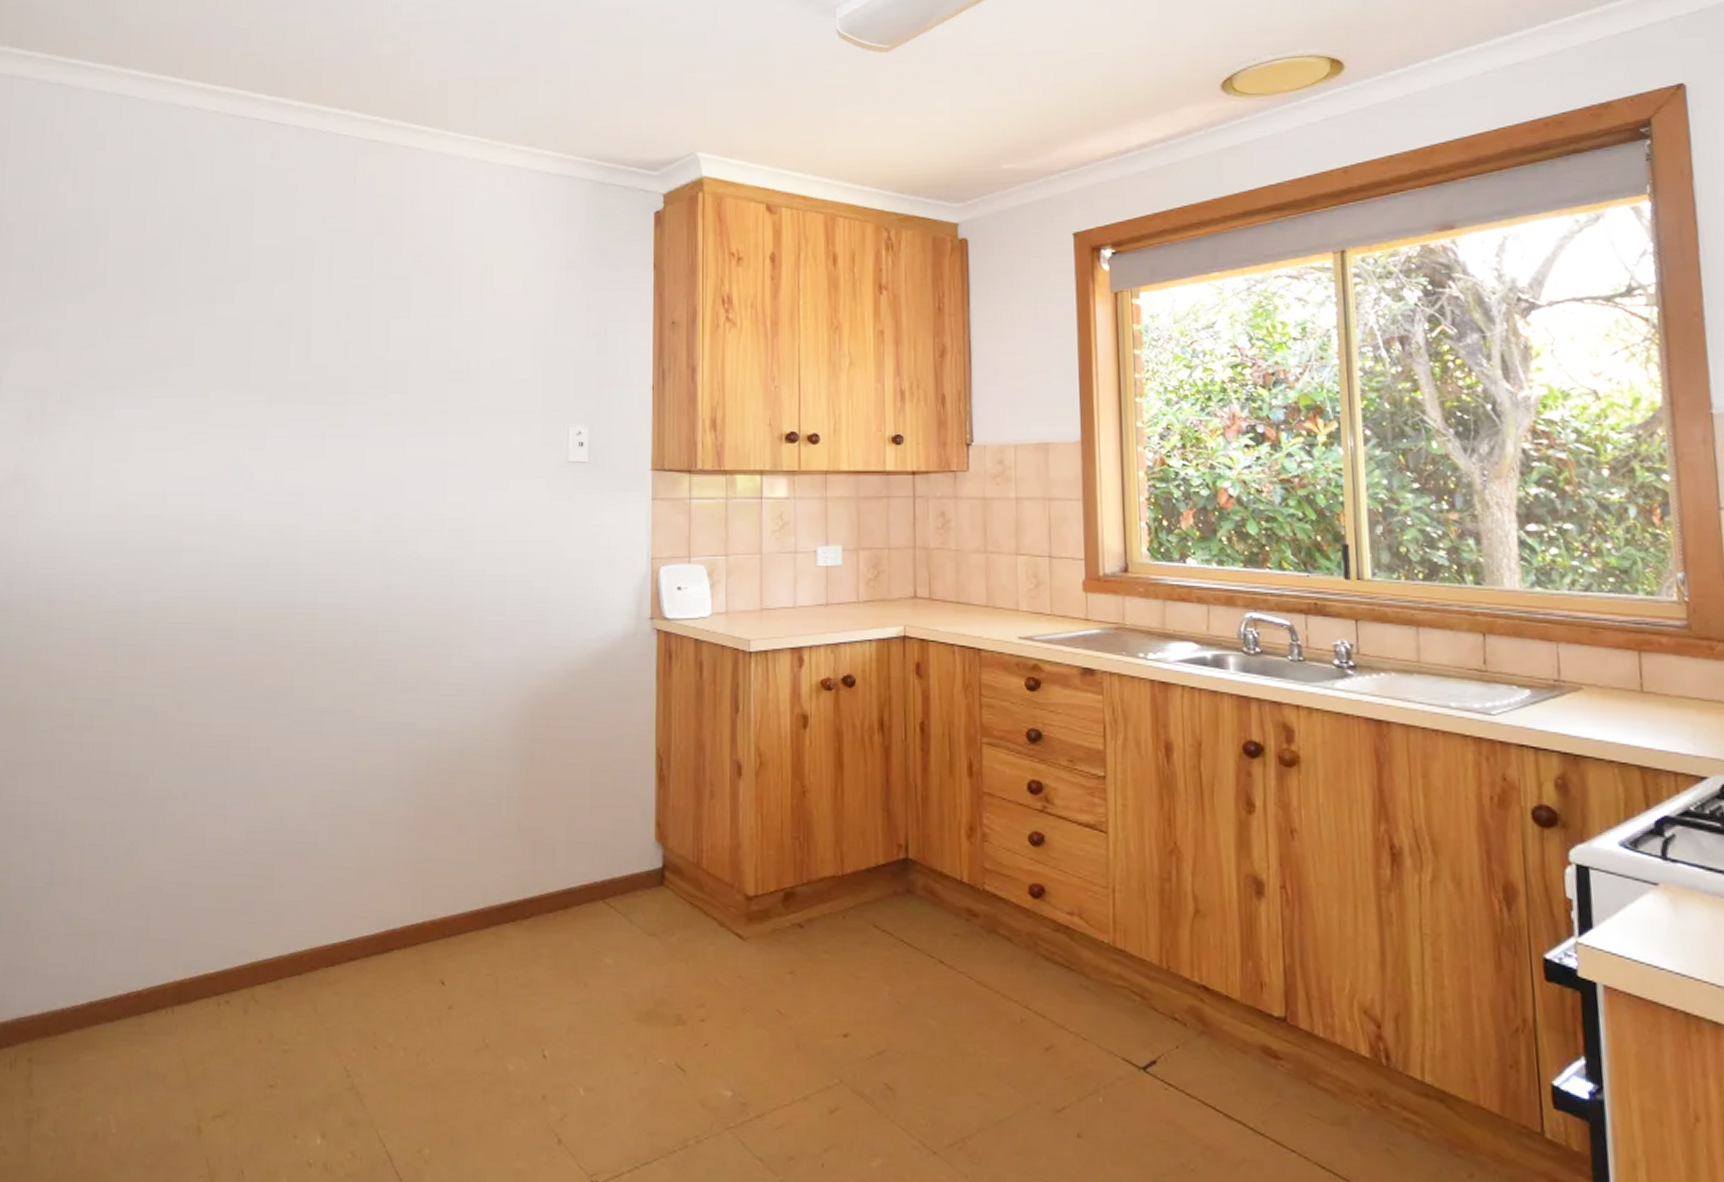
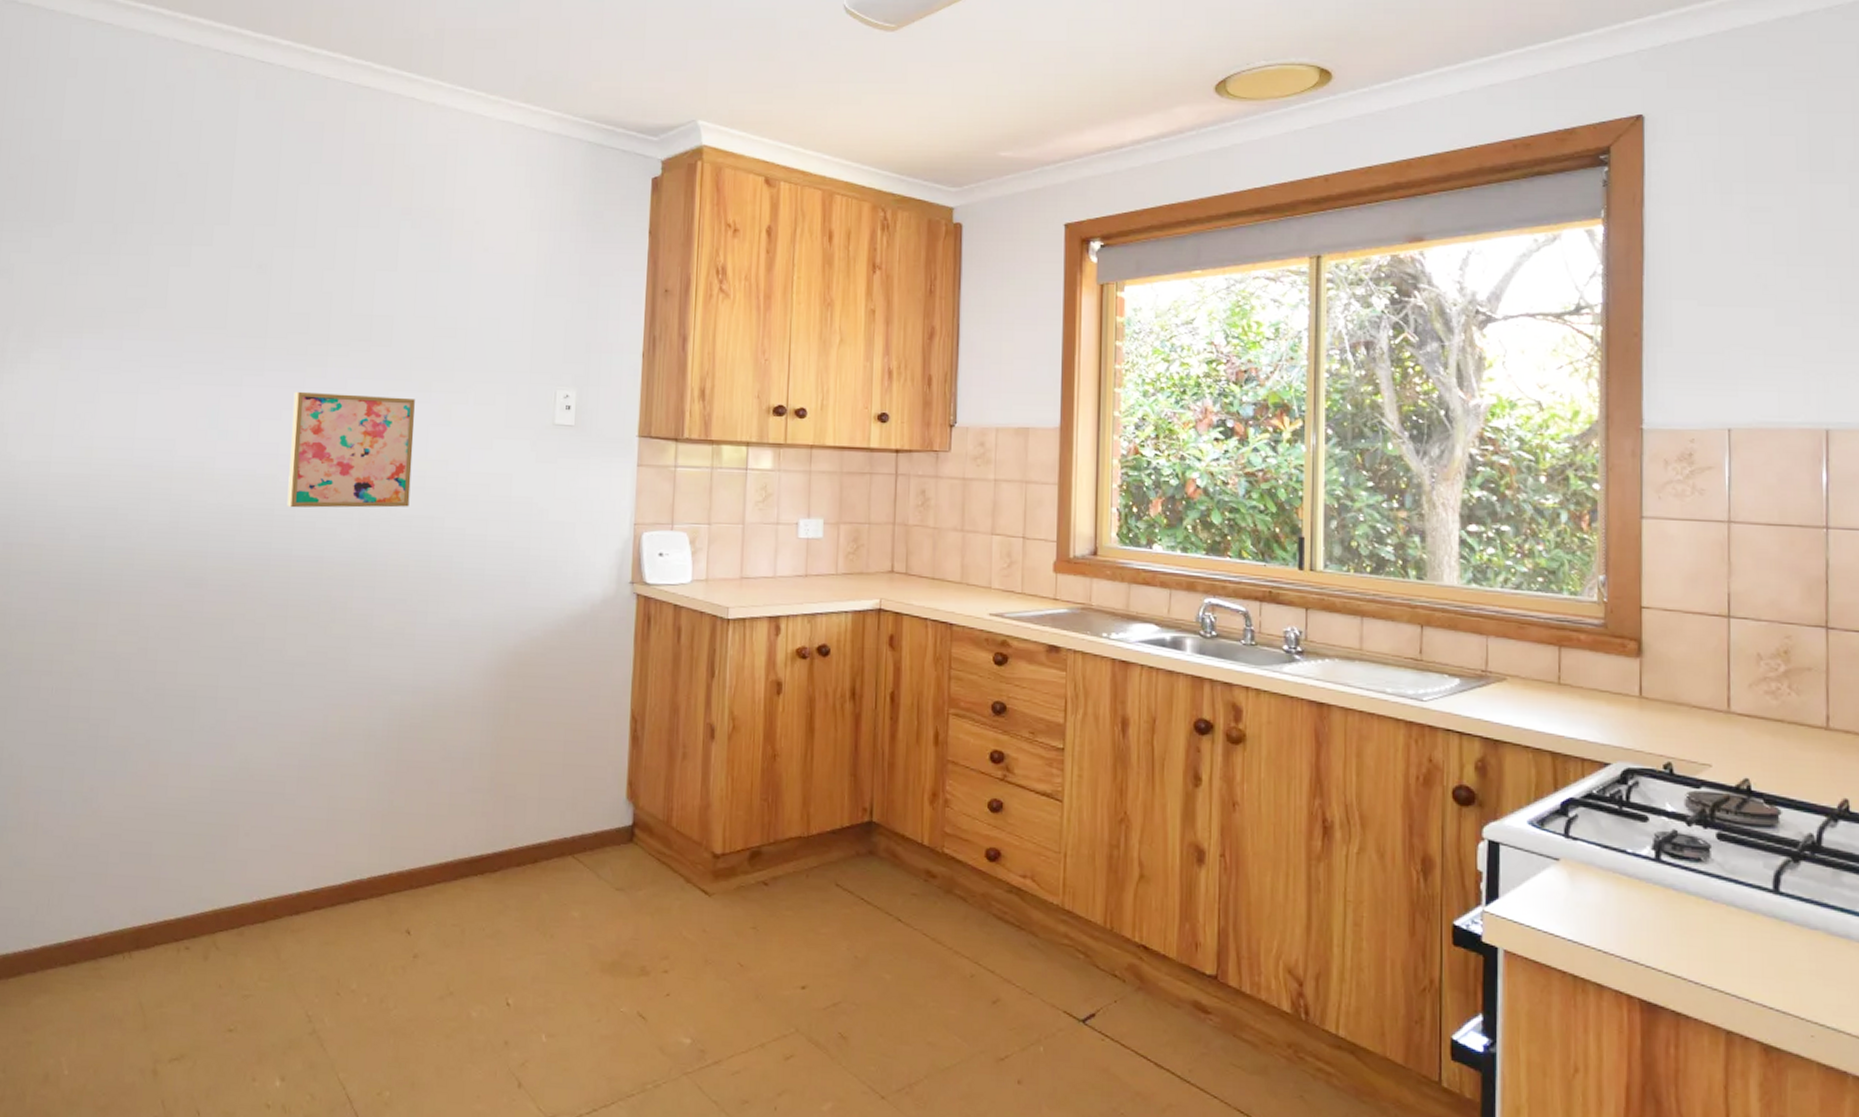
wall art: none [311,440,432,556] -> present [287,391,415,508]

